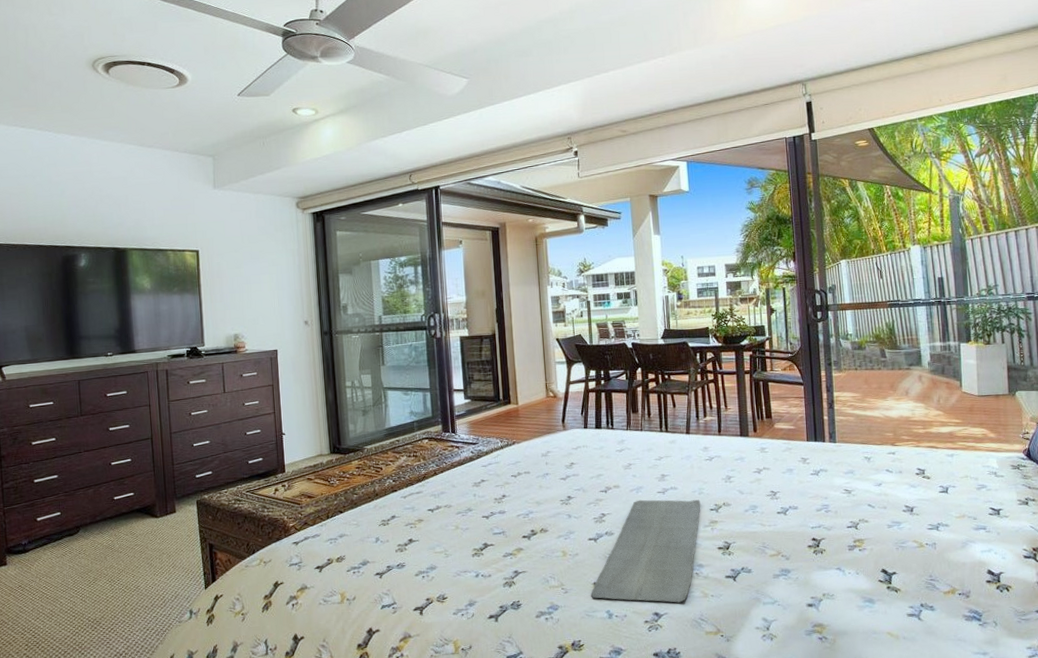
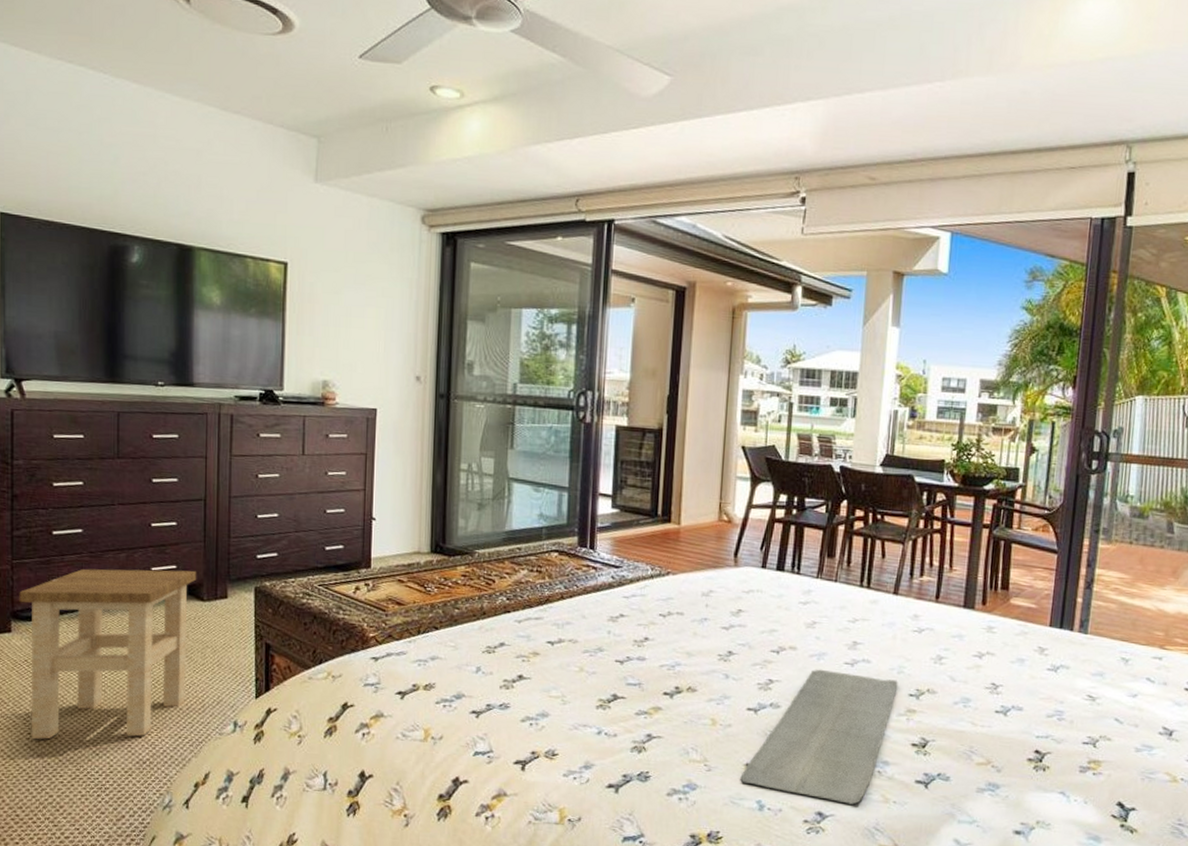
stool: none [11,494,151,650] -> present [19,568,197,740]

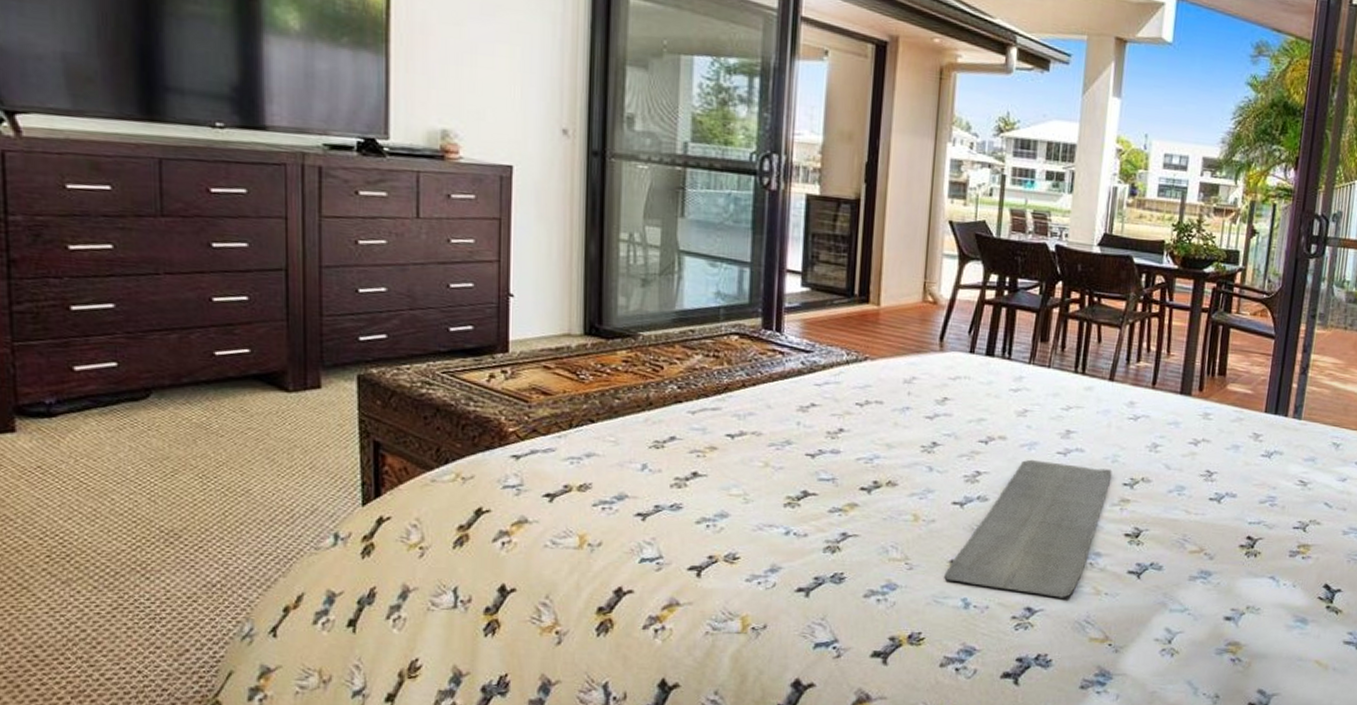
stool: present [19,568,197,740] -> none [25,352,279,563]

